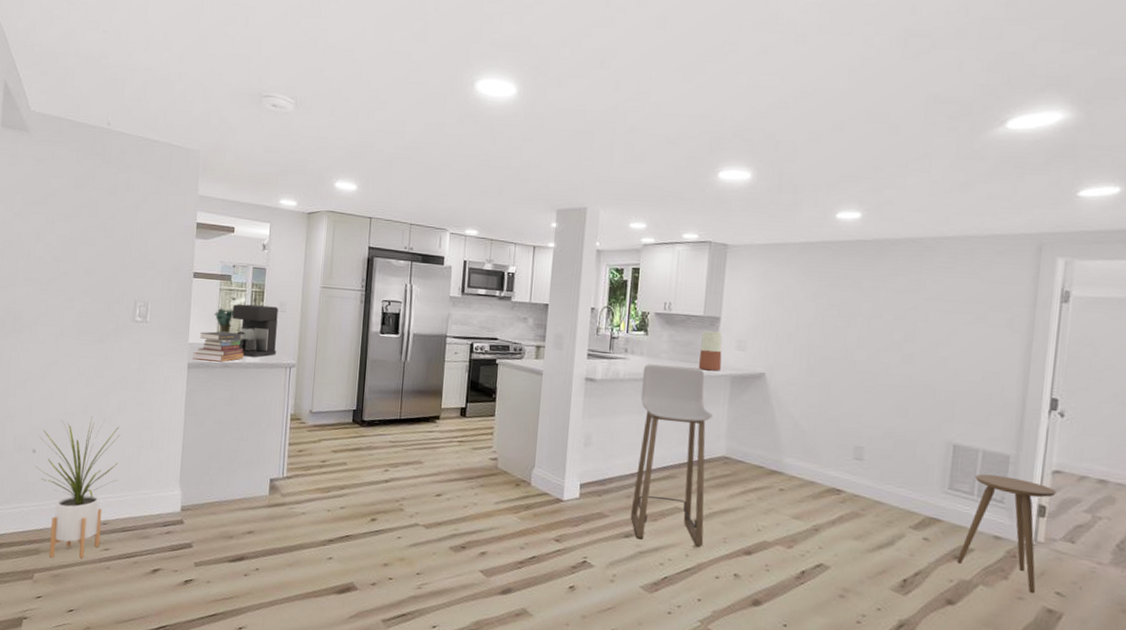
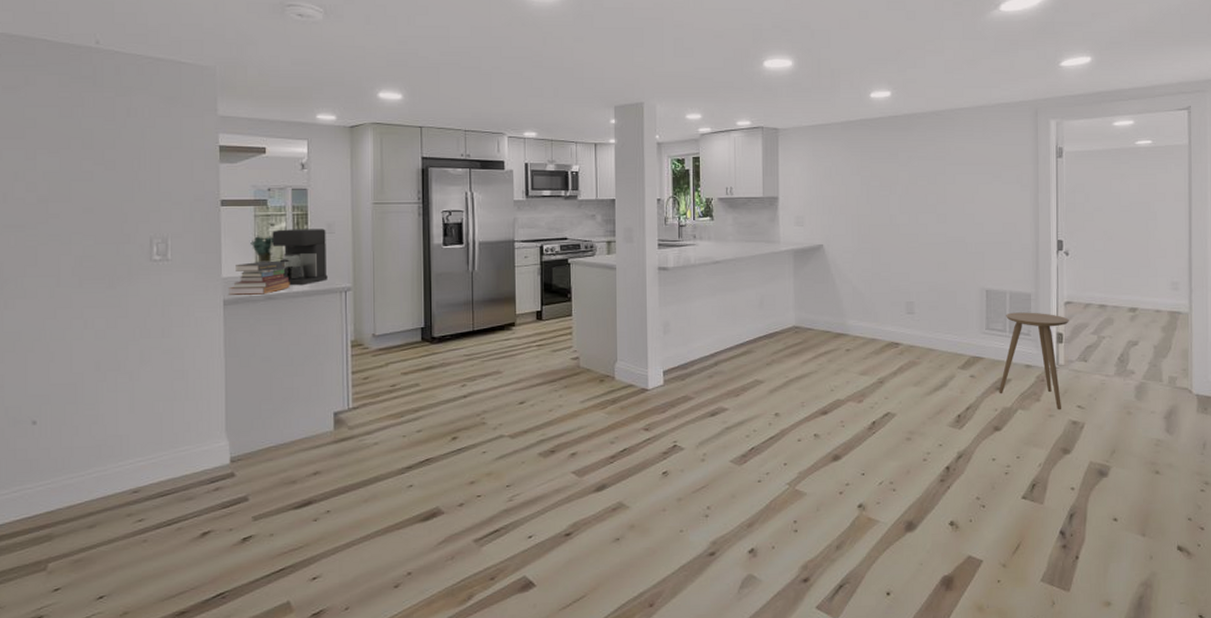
house plant: present [35,416,121,558] -> none [38,373,149,541]
bar stool: present [630,364,712,547] -> none [712,247,784,416]
vase: present [699,331,723,371] -> none [763,211,783,248]

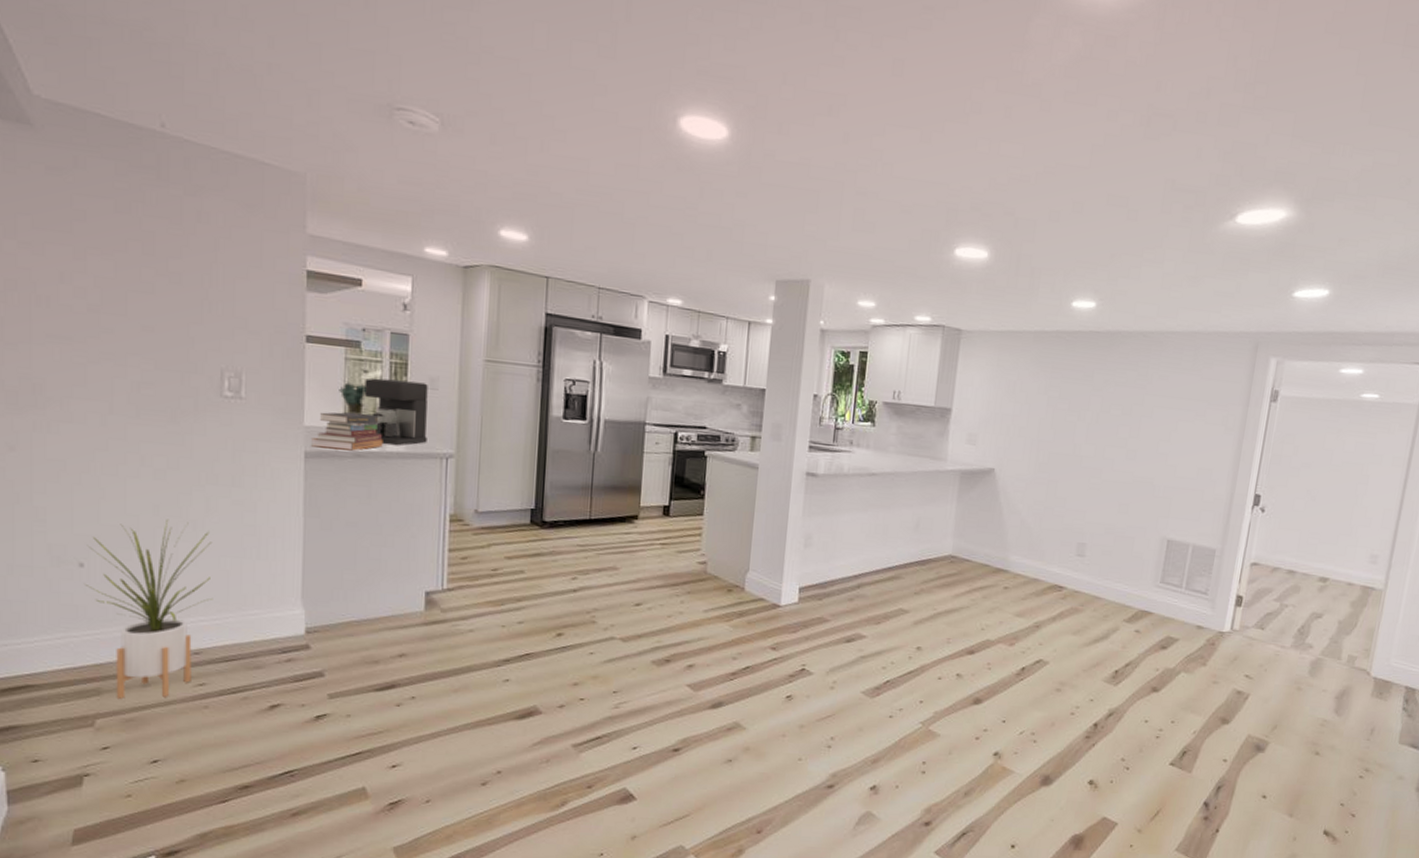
house plant: none [38,373,149,541] -> present [85,519,213,699]
side table: present [999,312,1069,410] -> none [1163,567,1253,678]

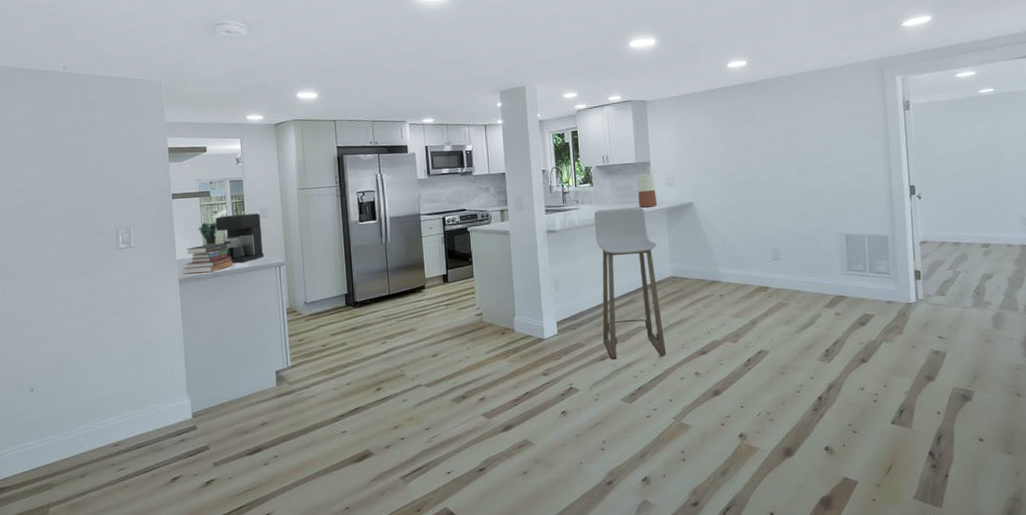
house plant: present [85,519,213,699] -> none [35,345,125,489]
bar stool: none [852,457,940,648] -> present [594,207,667,360]
vase: none [928,422,953,466] -> present [637,174,657,208]

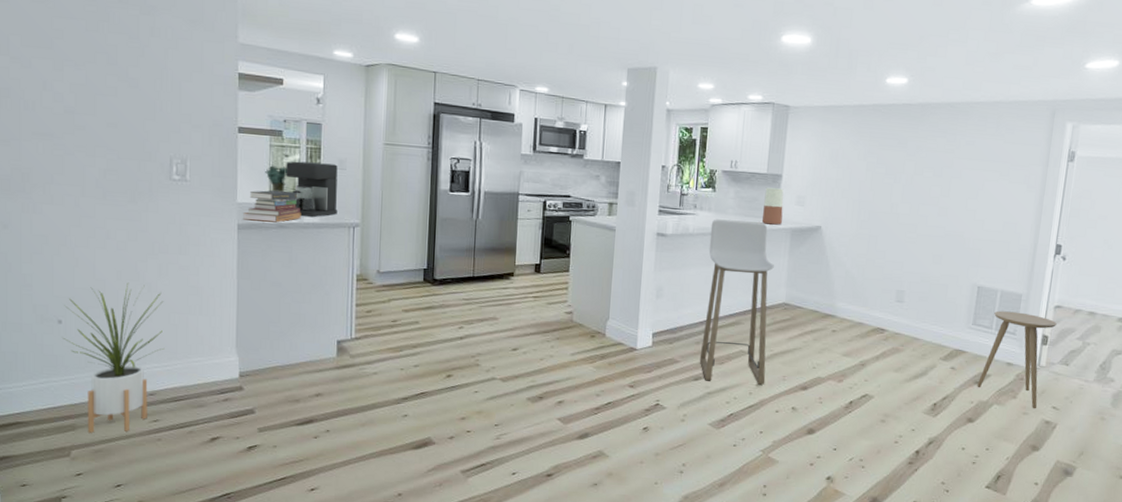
house plant: none [35,345,125,489] -> present [63,282,165,433]
side table: none [863,252,926,342] -> present [977,310,1057,409]

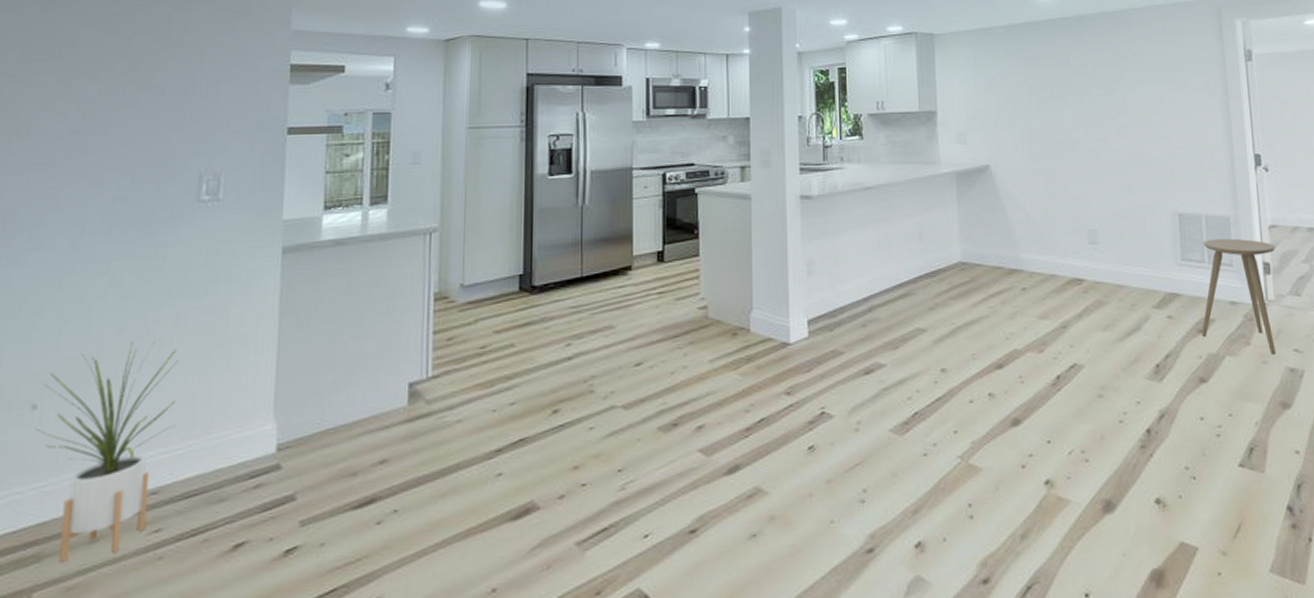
books: present [243,190,301,223] -> none [290,198,364,241]
vase: present [265,164,287,193] -> none [319,167,348,202]
coffee maker: present [286,161,338,218] -> none [345,159,411,228]
bar stool: present [699,219,774,385] -> none [862,169,952,374]
vase: present [762,187,784,225] -> none [920,127,944,170]

